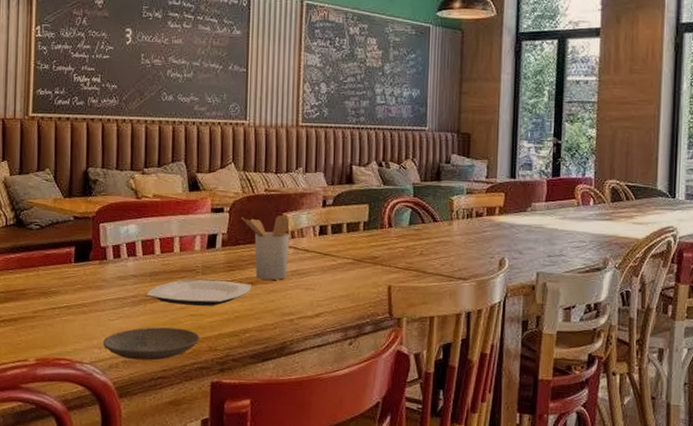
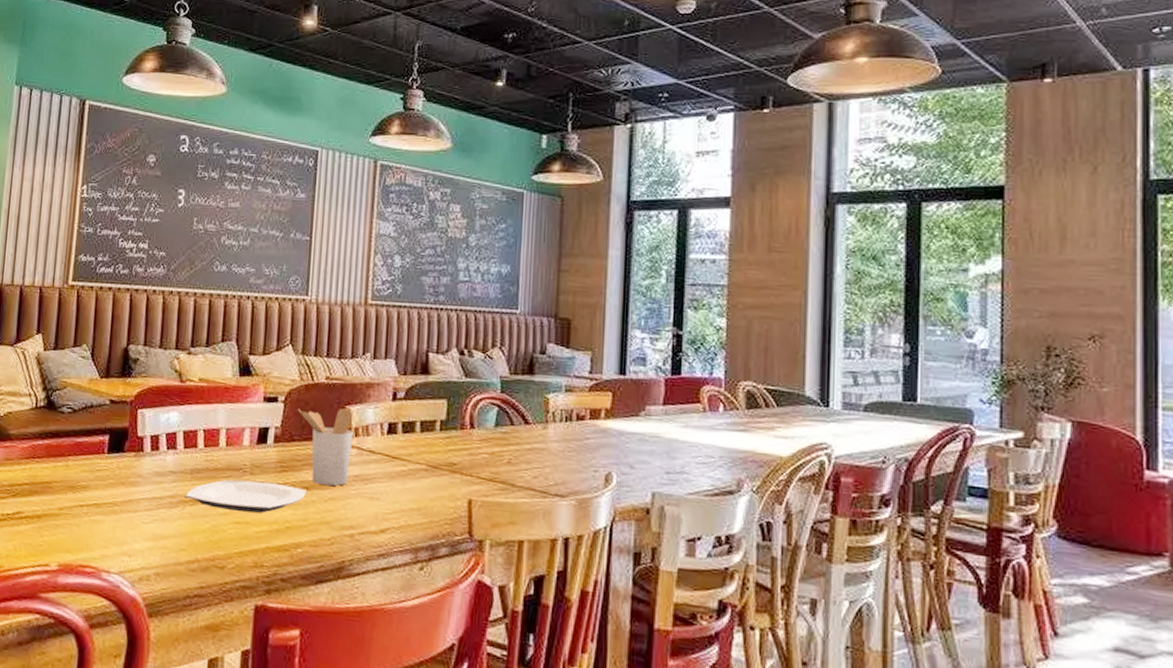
plate: present [102,327,200,361] -> none [133,534,244,575]

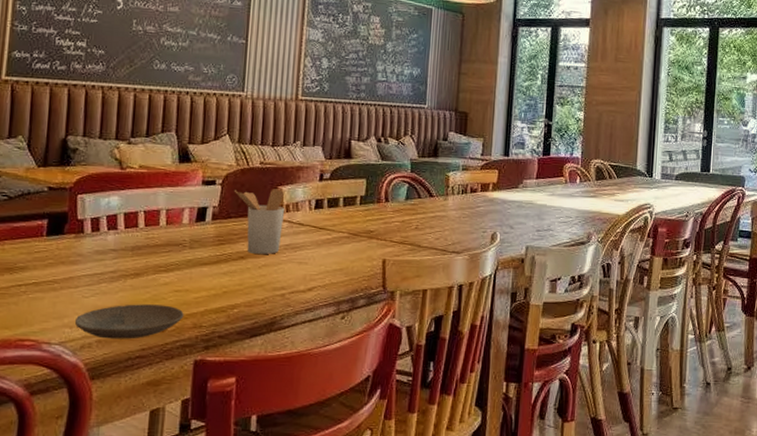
plate: none [133,534,244,575] -> present [74,304,184,339]
plate: present [184,479,306,513] -> none [125,254,242,281]

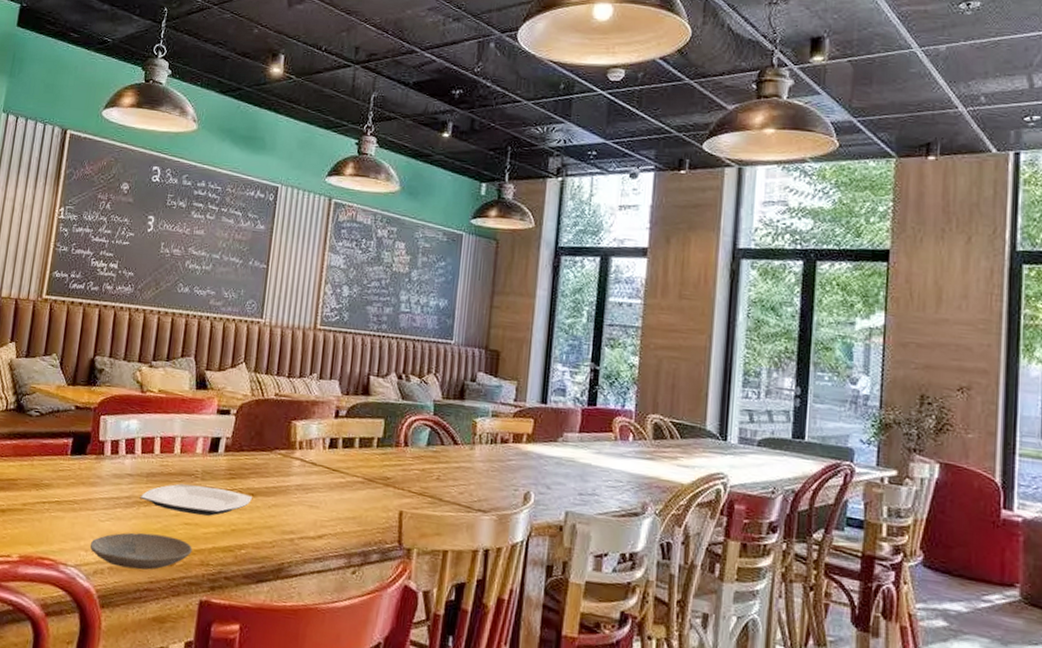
plate: none [125,254,242,281] -> present [140,483,252,516]
utensil holder: present [235,189,285,254] -> none [248,421,298,494]

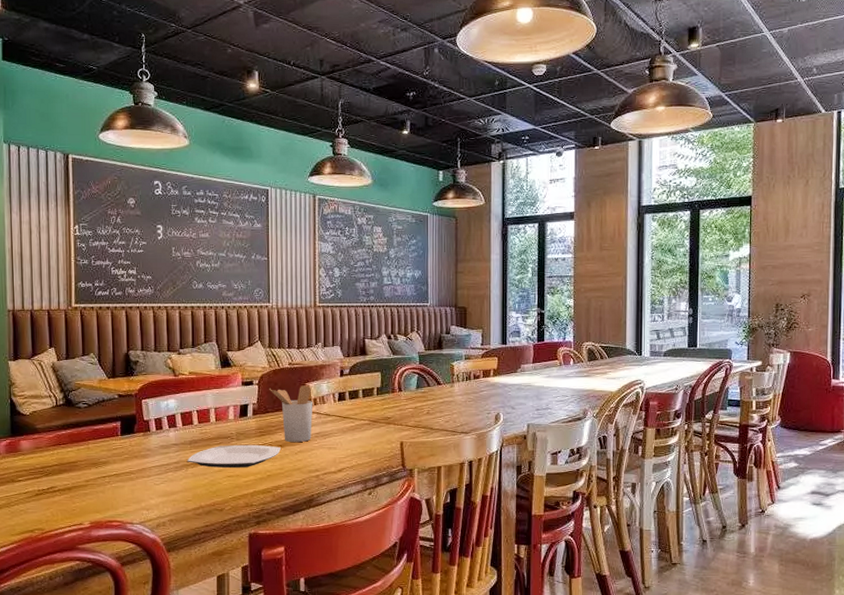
plate: present [89,532,193,570] -> none [150,488,237,518]
utensil holder: none [248,421,298,494] -> present [270,385,313,442]

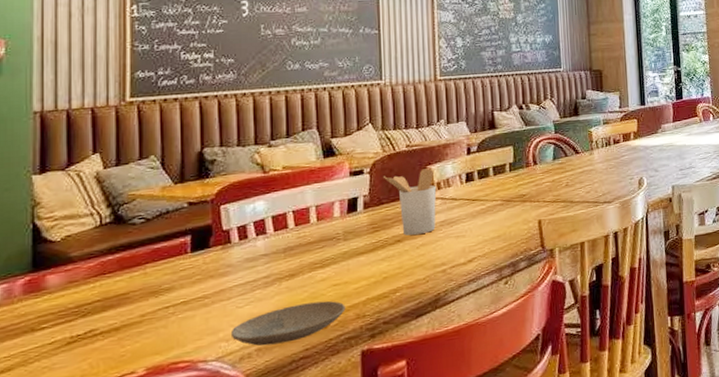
plate: none [150,488,237,518] -> present [230,301,346,346]
plate: present [186,444,281,468] -> none [279,242,399,278]

